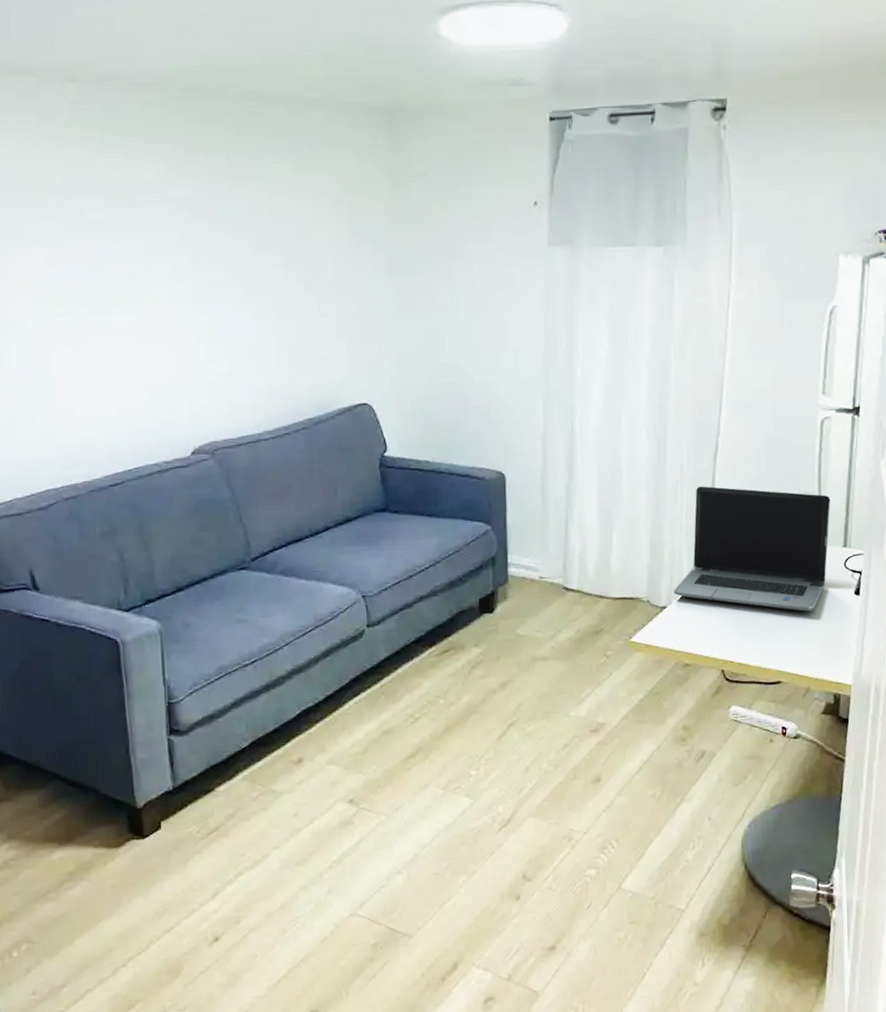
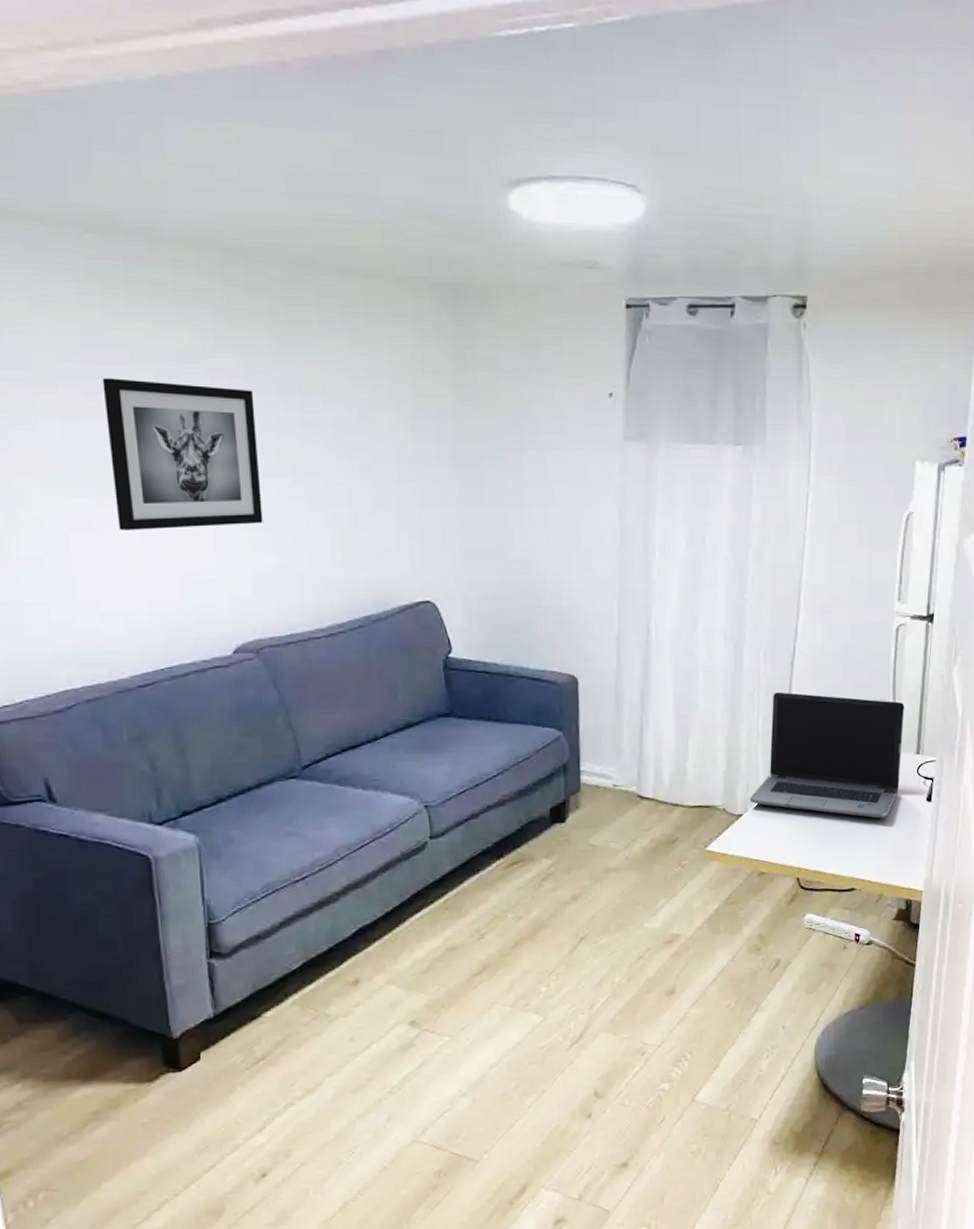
wall art: none [80,209,218,345] -> present [102,378,263,530]

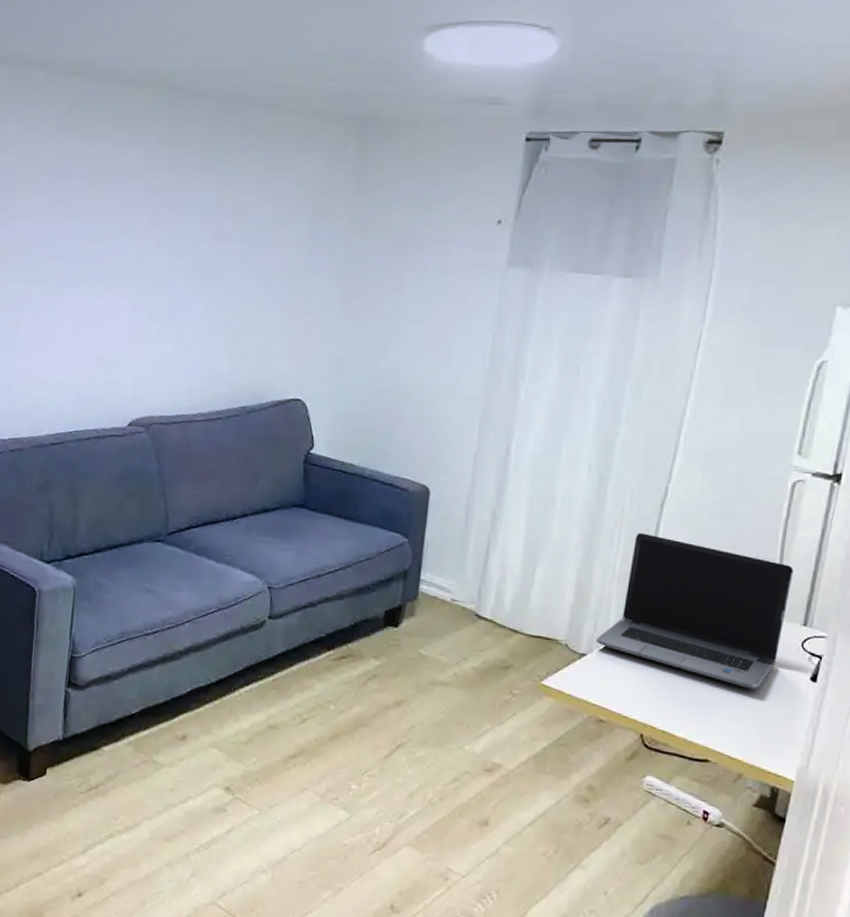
wall art: present [102,378,263,530] -> none [57,190,179,317]

